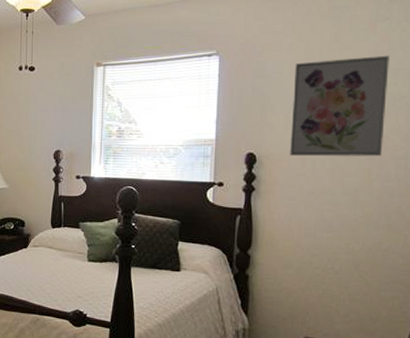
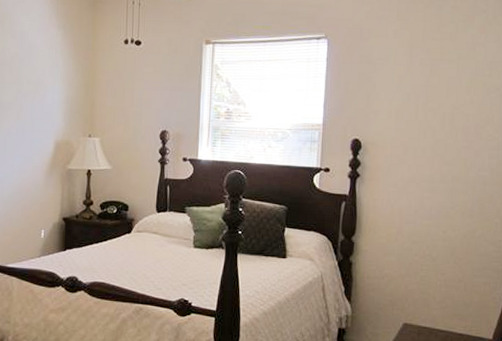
wall art: present [290,55,390,157] -> none [393,47,486,146]

